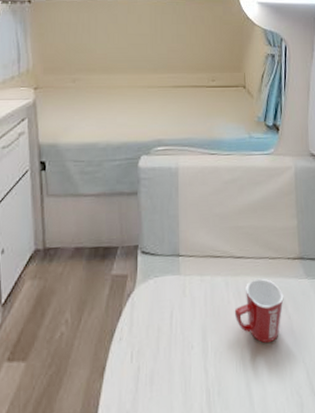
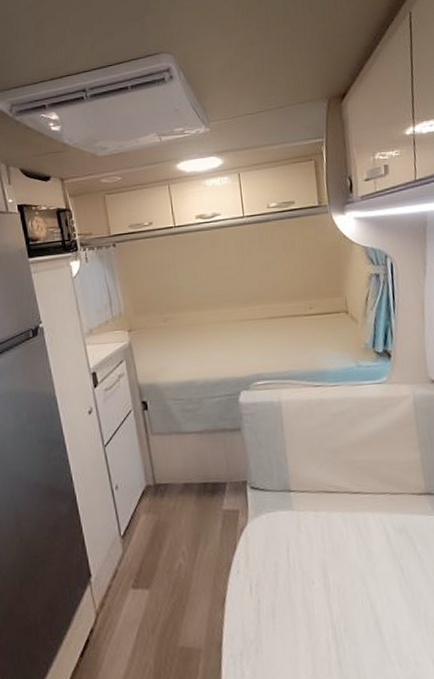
mug: present [234,278,284,344] -> none [355,514,411,582]

